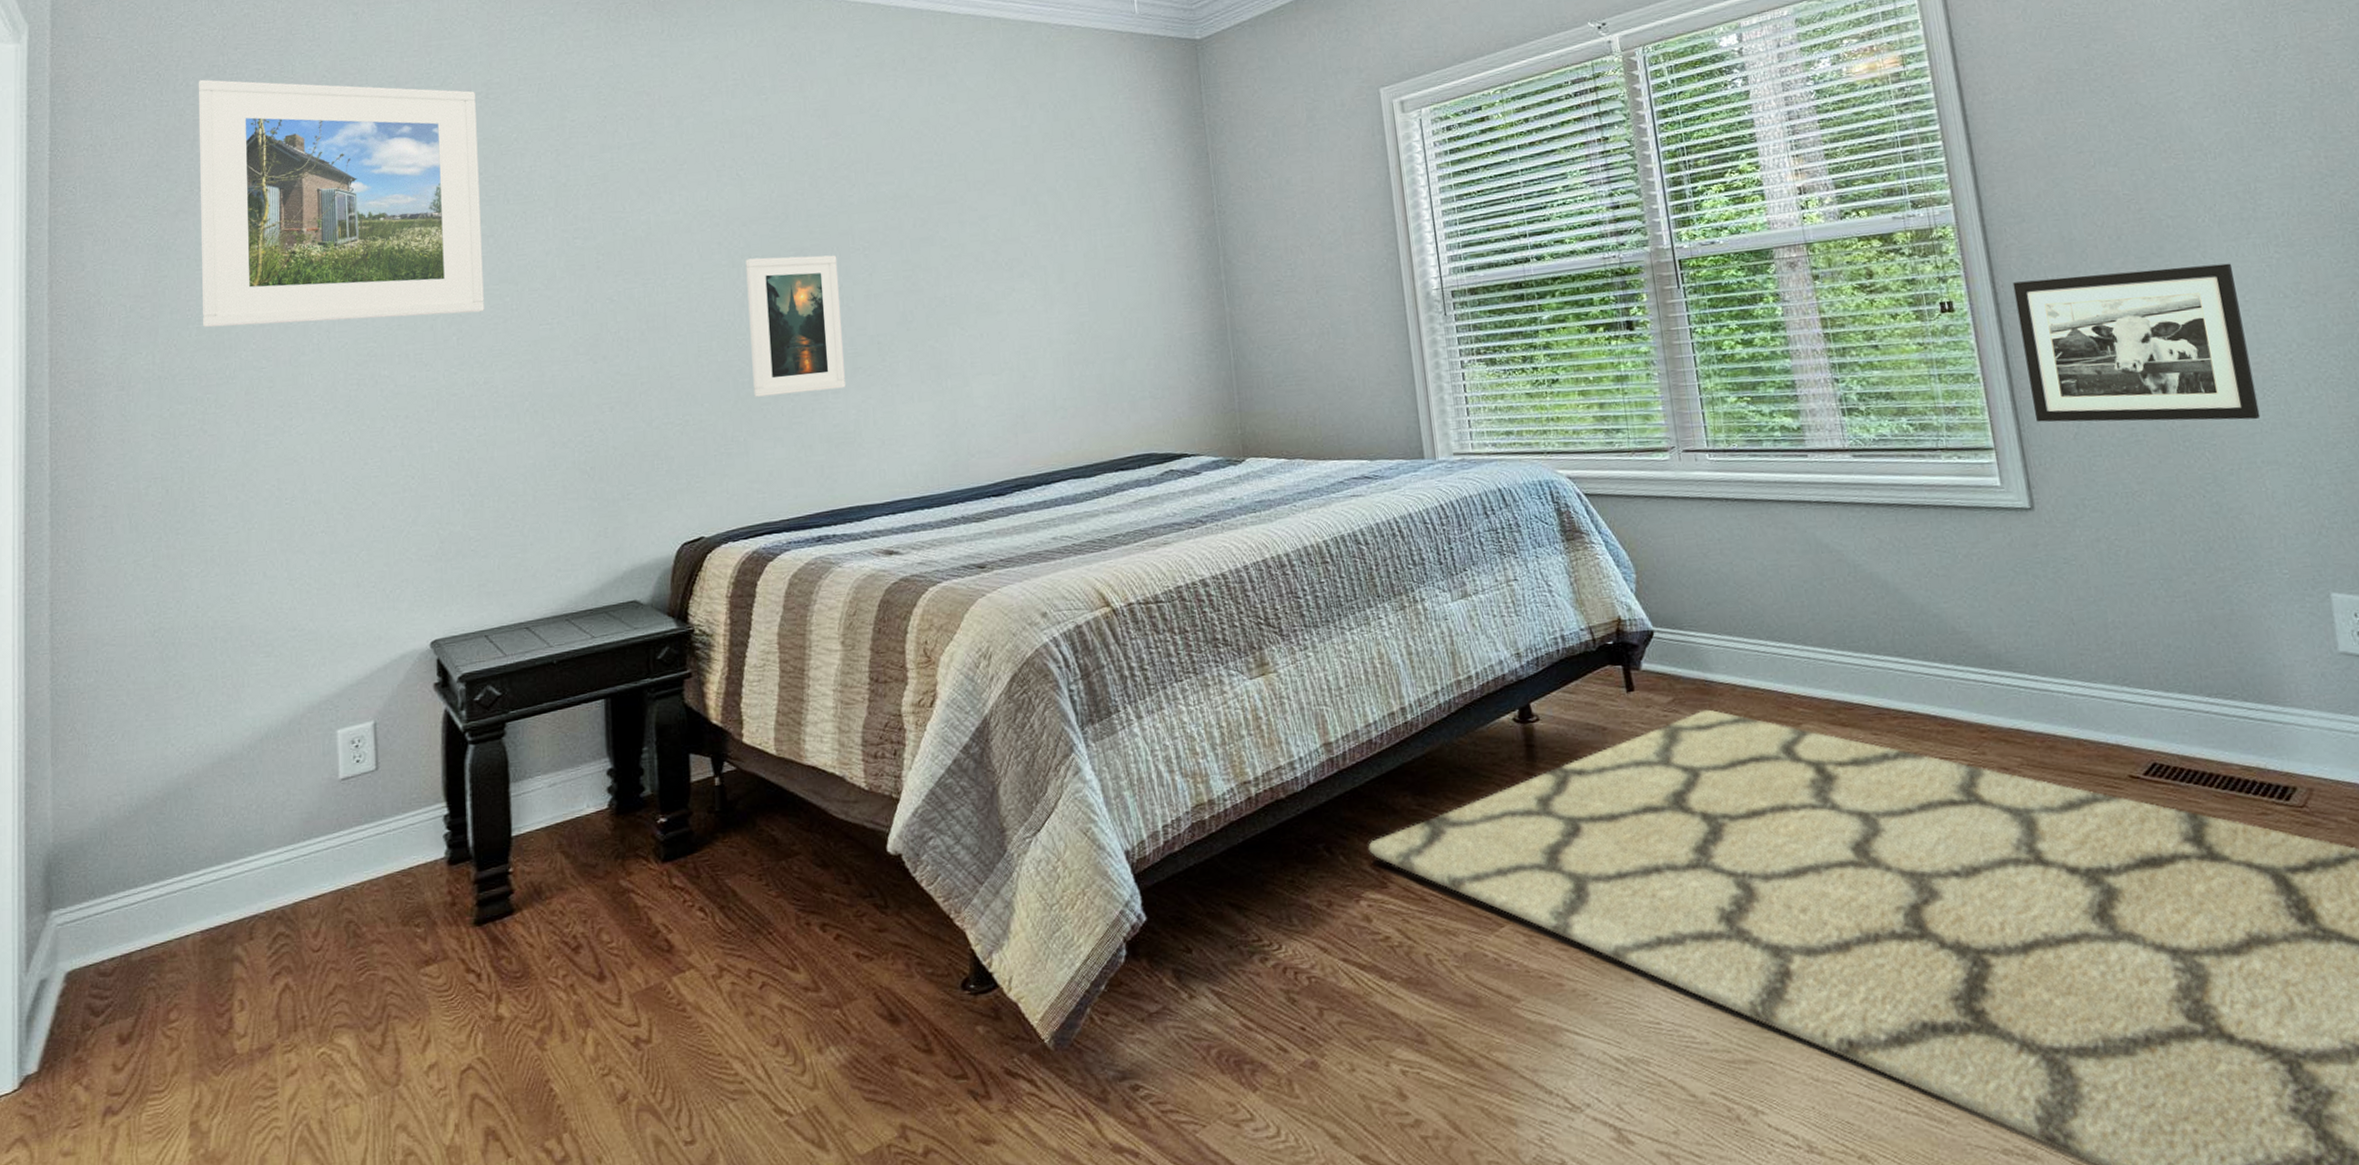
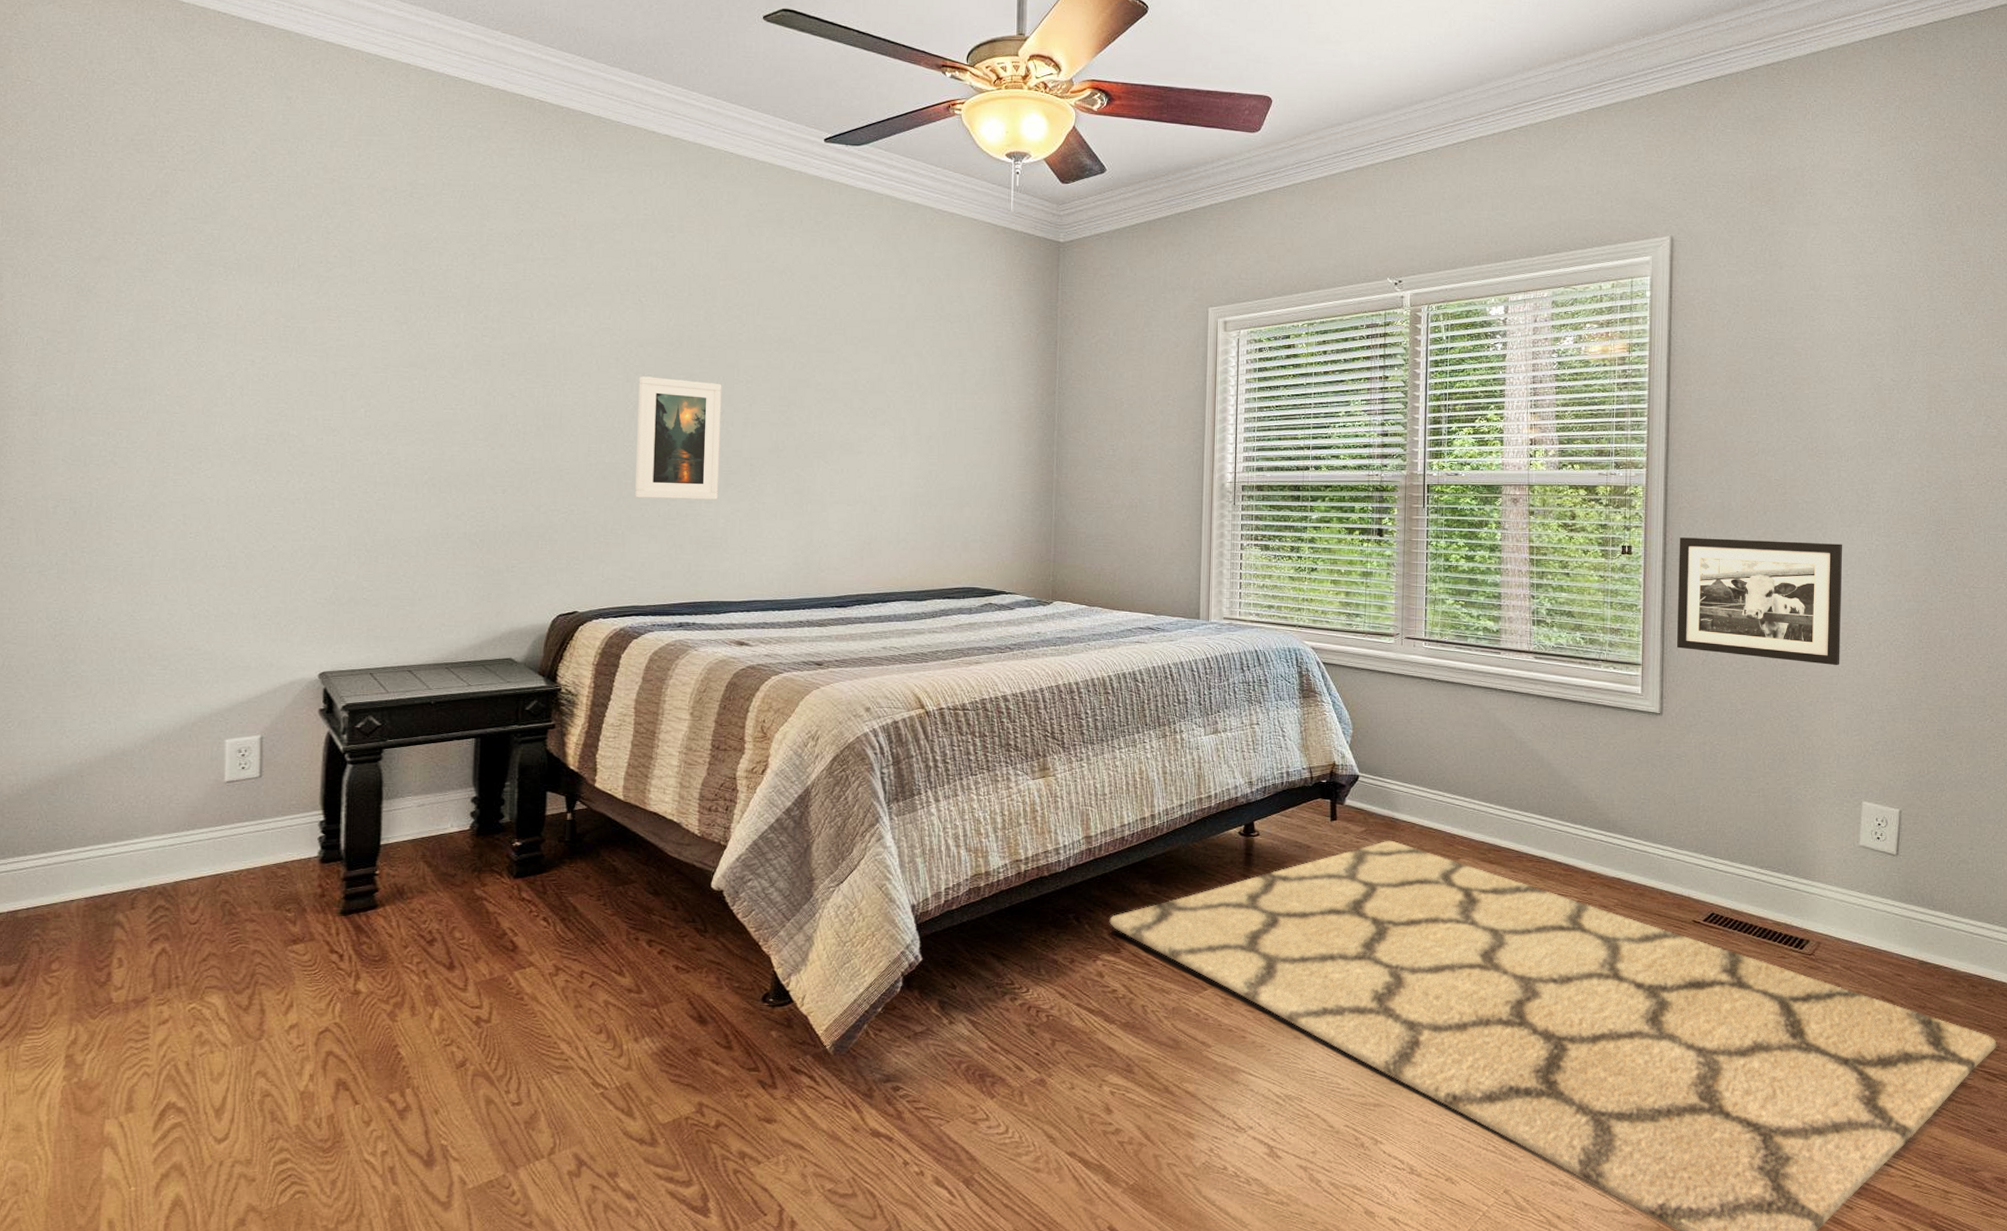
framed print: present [198,79,484,328] -> none [119,137,400,390]

